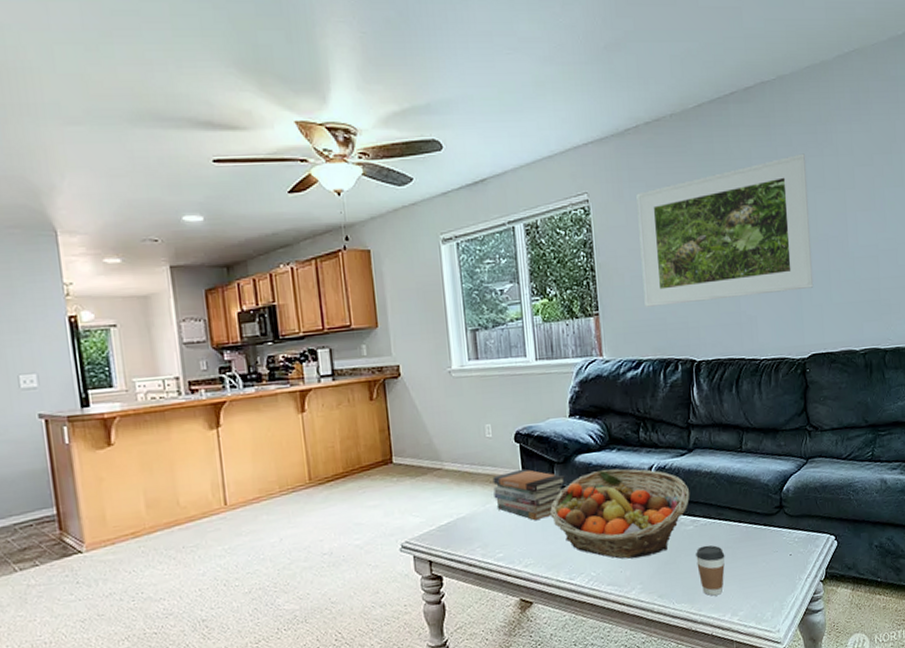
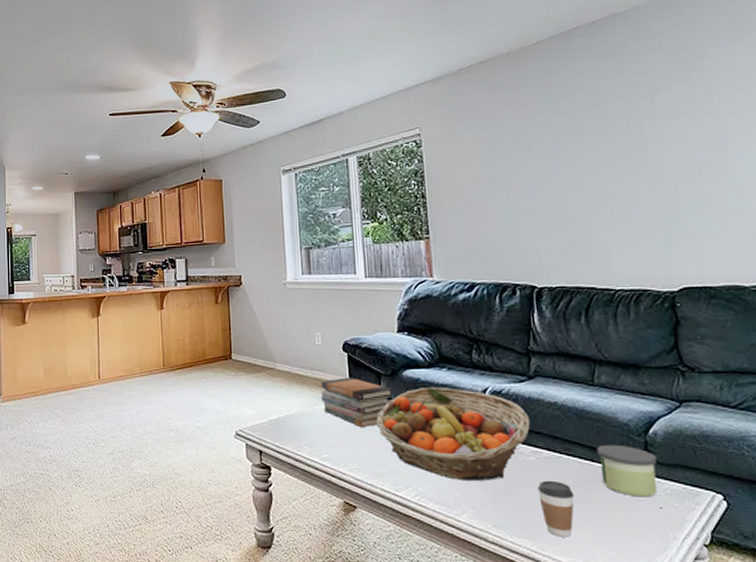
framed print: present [636,153,814,307] -> none [470,80,684,232]
candle: none [743,504,789,549] -> present [596,444,658,497]

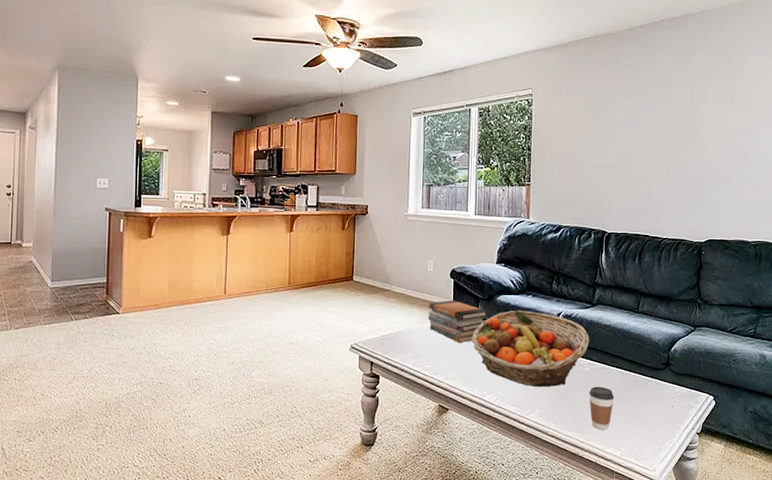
candle: present [596,444,658,497] -> none [634,358,674,399]

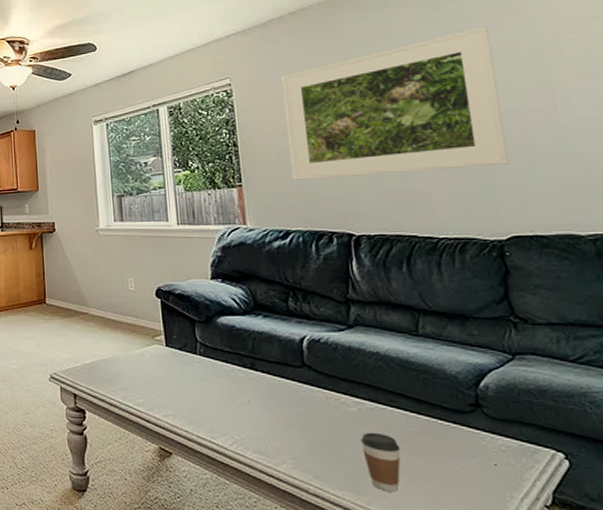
book stack: present [428,300,488,343] -> none [134,323,208,374]
fruit basket: present [471,310,590,387] -> none [190,333,352,431]
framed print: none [569,74,719,185] -> present [281,26,510,180]

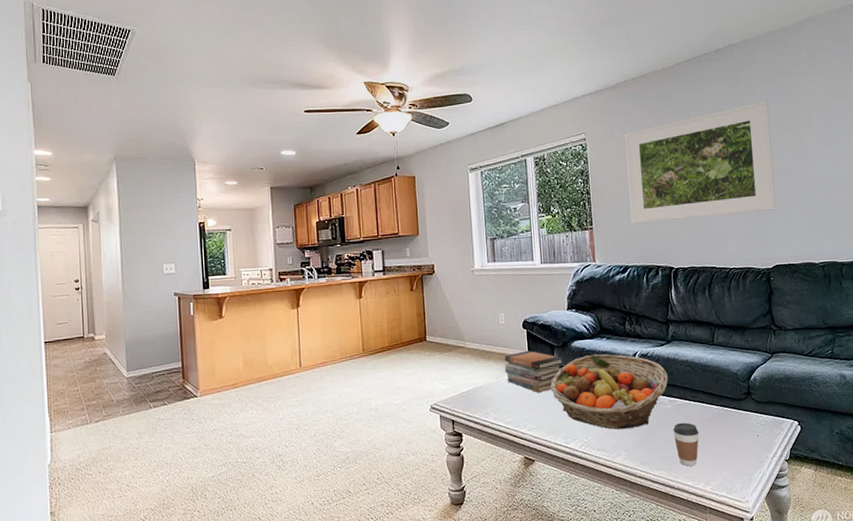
book stack: none [134,323,208,374] -> present [504,350,564,393]
fruit basket: none [190,333,352,431] -> present [549,354,669,430]

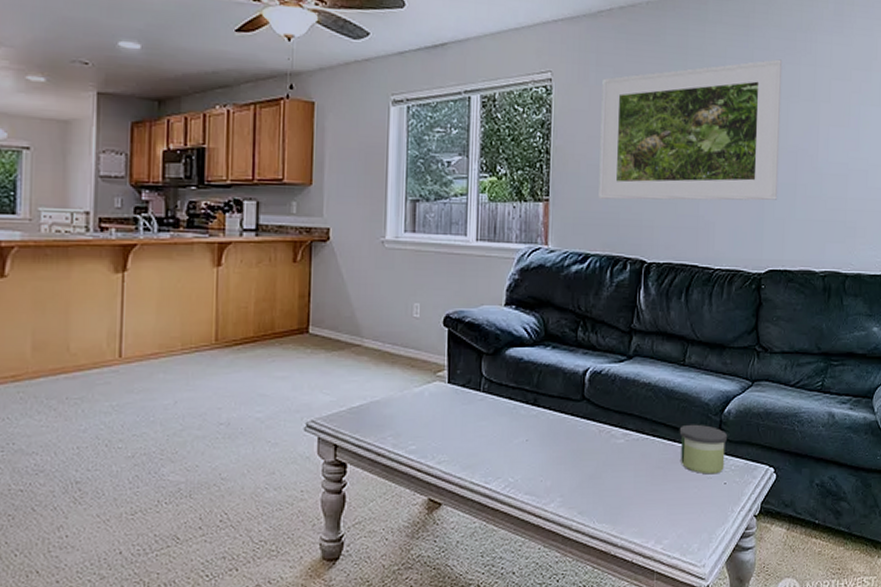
book stack: present [504,350,564,393] -> none [414,356,494,414]
fruit basket: present [549,354,669,430] -> none [471,366,625,467]
coffee cup: present [672,422,699,466] -> none [622,462,655,519]
candle: none [715,390,756,429] -> present [679,424,727,475]

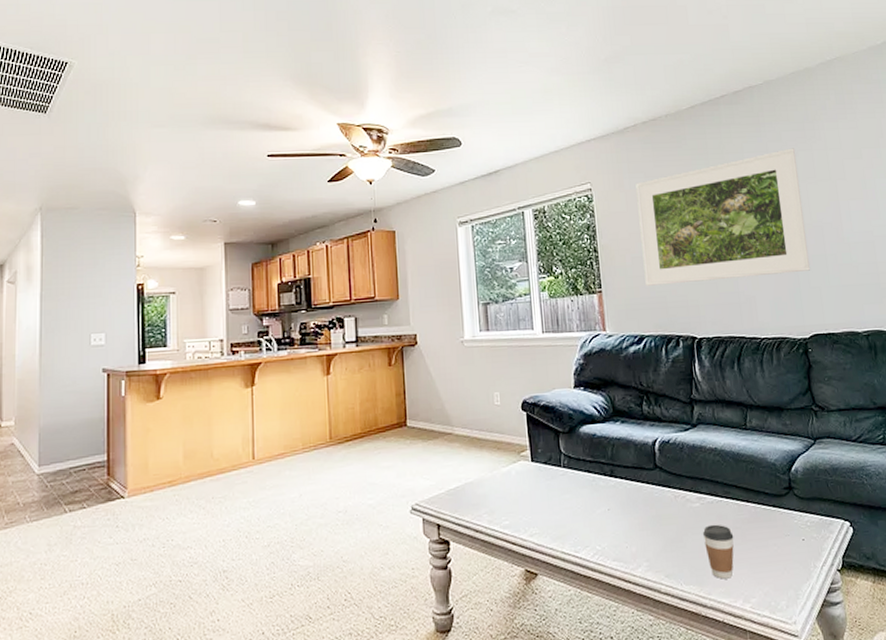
coffee cup: none [622,462,655,519] -> present [702,524,734,579]
candle: present [679,424,727,475] -> none [750,484,800,532]

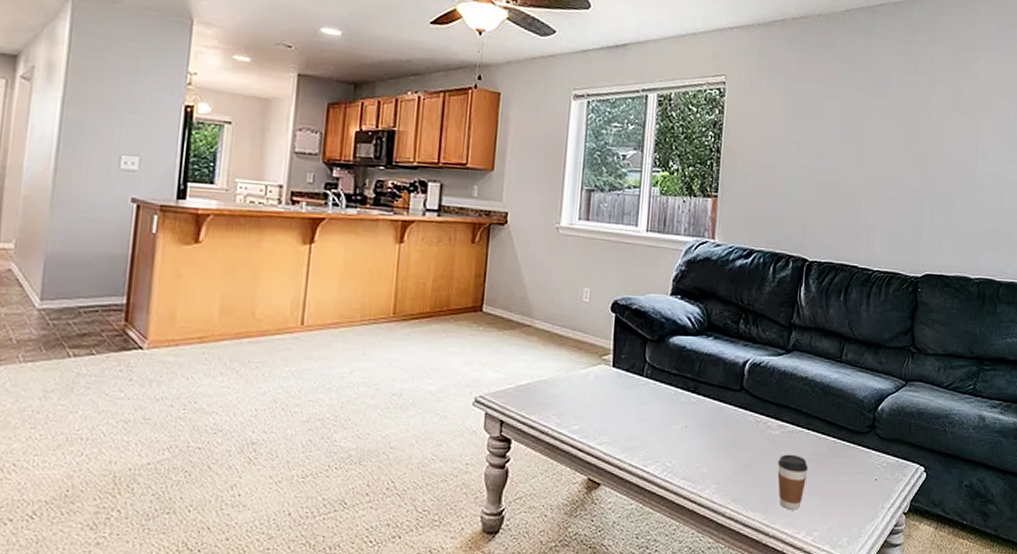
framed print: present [636,148,811,286] -> none [765,74,946,208]

